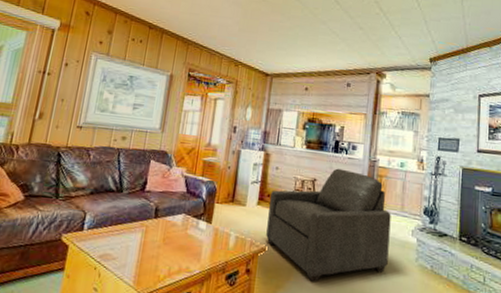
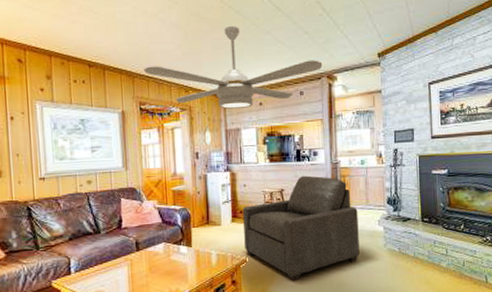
ceiling fan: none [199,11,374,91] -> present [144,25,323,109]

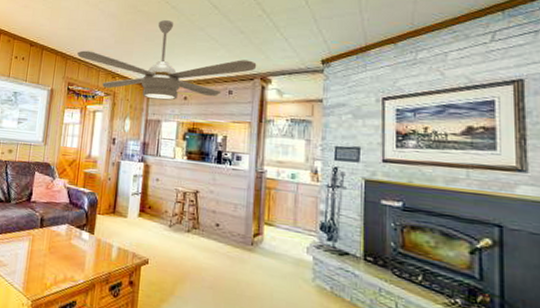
chair: present [243,175,360,281] -> none [148,180,283,298]

